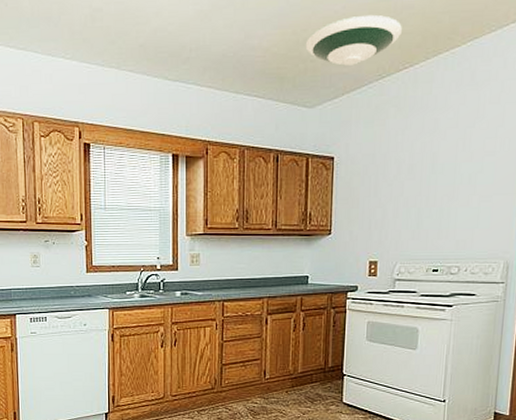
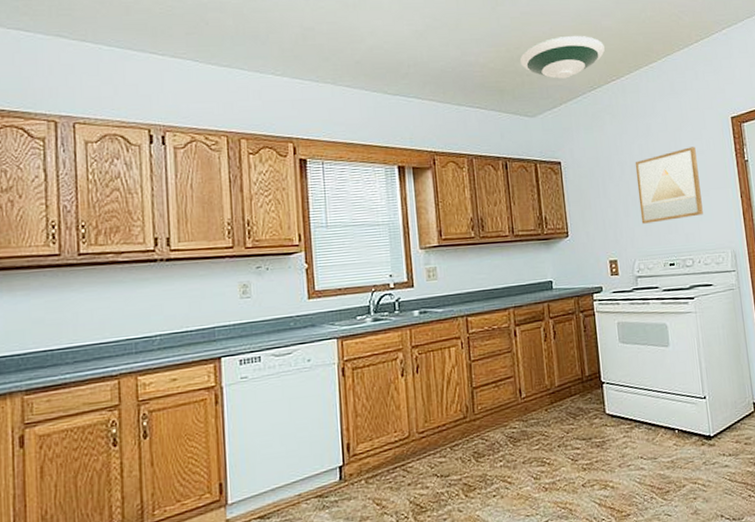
wall art: none [410,146,487,227] -> present [634,147,703,224]

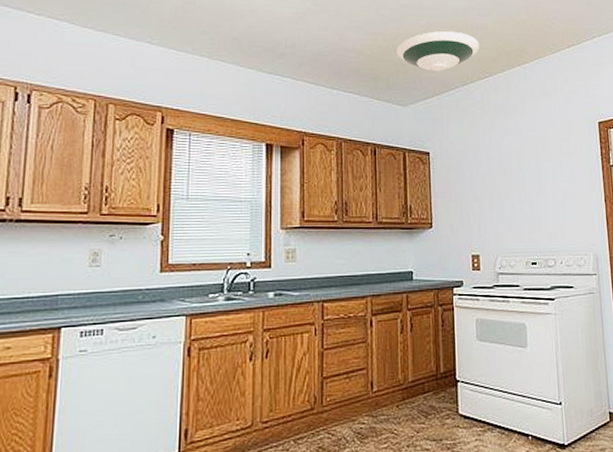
wall art: present [634,147,703,224] -> none [502,148,567,220]

